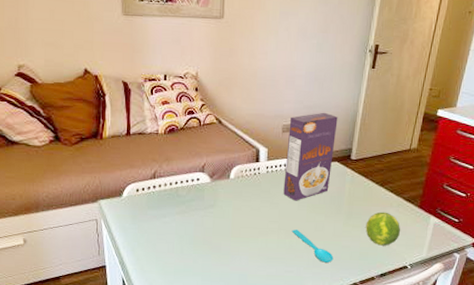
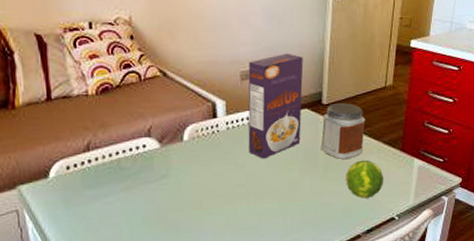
spoon: present [291,230,334,263] -> none [263,192,314,226]
jar: none [346,160,389,210] -> present [320,103,366,160]

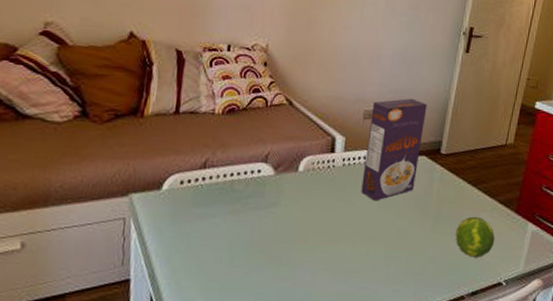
jar: present [320,103,366,160] -> none [433,154,483,214]

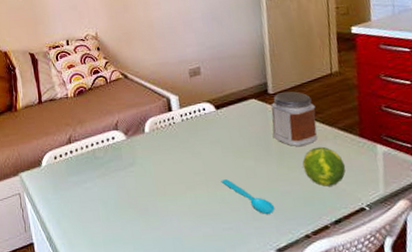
cereal box: present [361,98,427,201] -> none [195,50,252,148]
spoon: none [369,236,418,278] -> present [221,179,275,214]
jar: none [433,154,483,214] -> present [271,91,318,147]

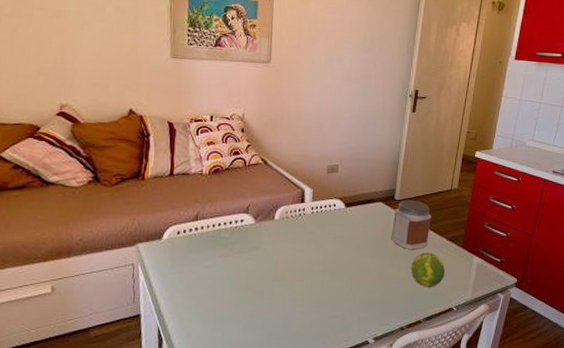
spoon: present [221,179,275,214] -> none [337,272,380,306]

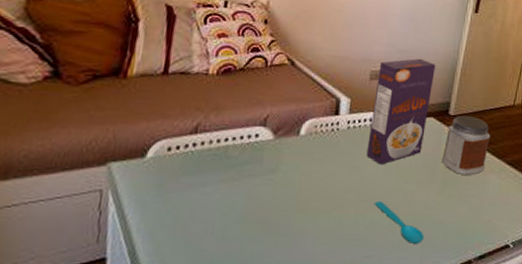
cereal box: none [328,153,381,242] -> present [366,58,436,165]
spoon: none [337,272,380,306] -> present [374,201,425,244]
fruit: present [411,252,446,287] -> none [463,178,503,220]

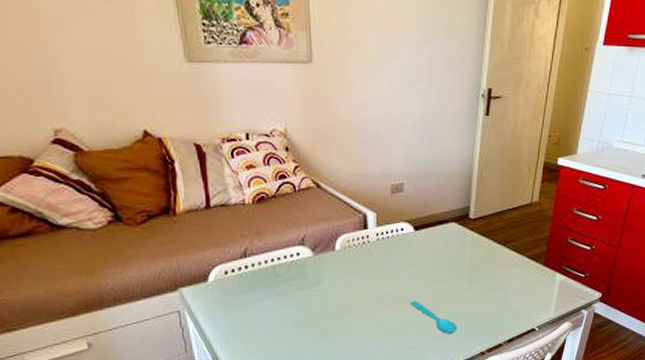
cereal box: present [366,58,436,165] -> none [397,168,452,270]
jar: present [441,116,491,176] -> none [466,218,511,273]

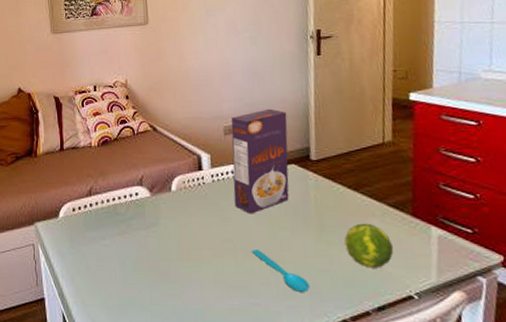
cereal box: none [397,168,452,270] -> present [231,108,289,214]
fruit: none [489,273,527,310] -> present [344,223,394,268]

